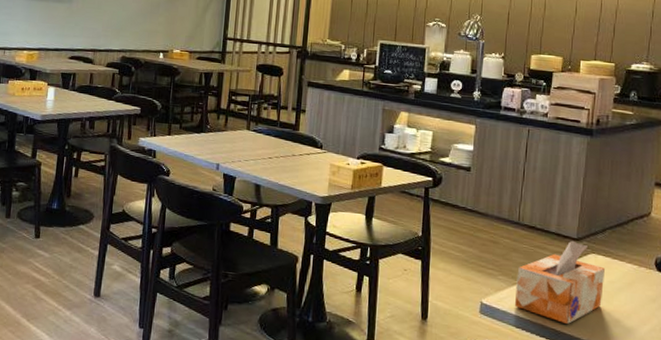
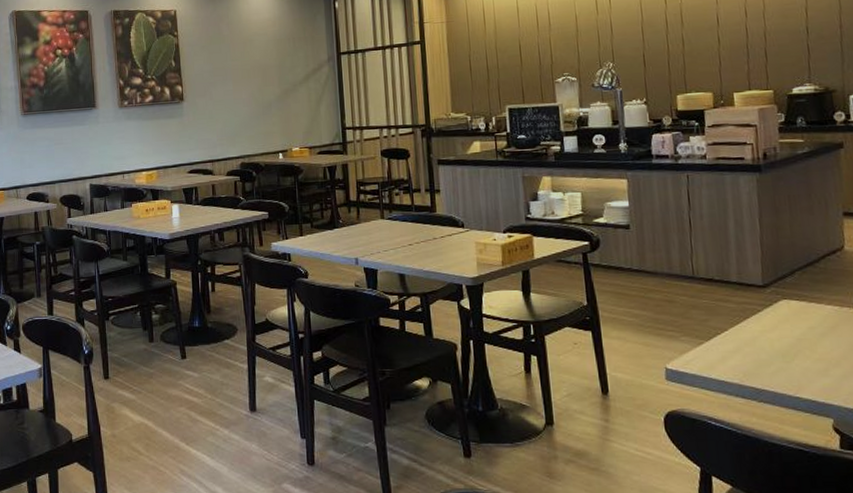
tissue box: present [514,240,606,324] -> none [701,288,805,380]

